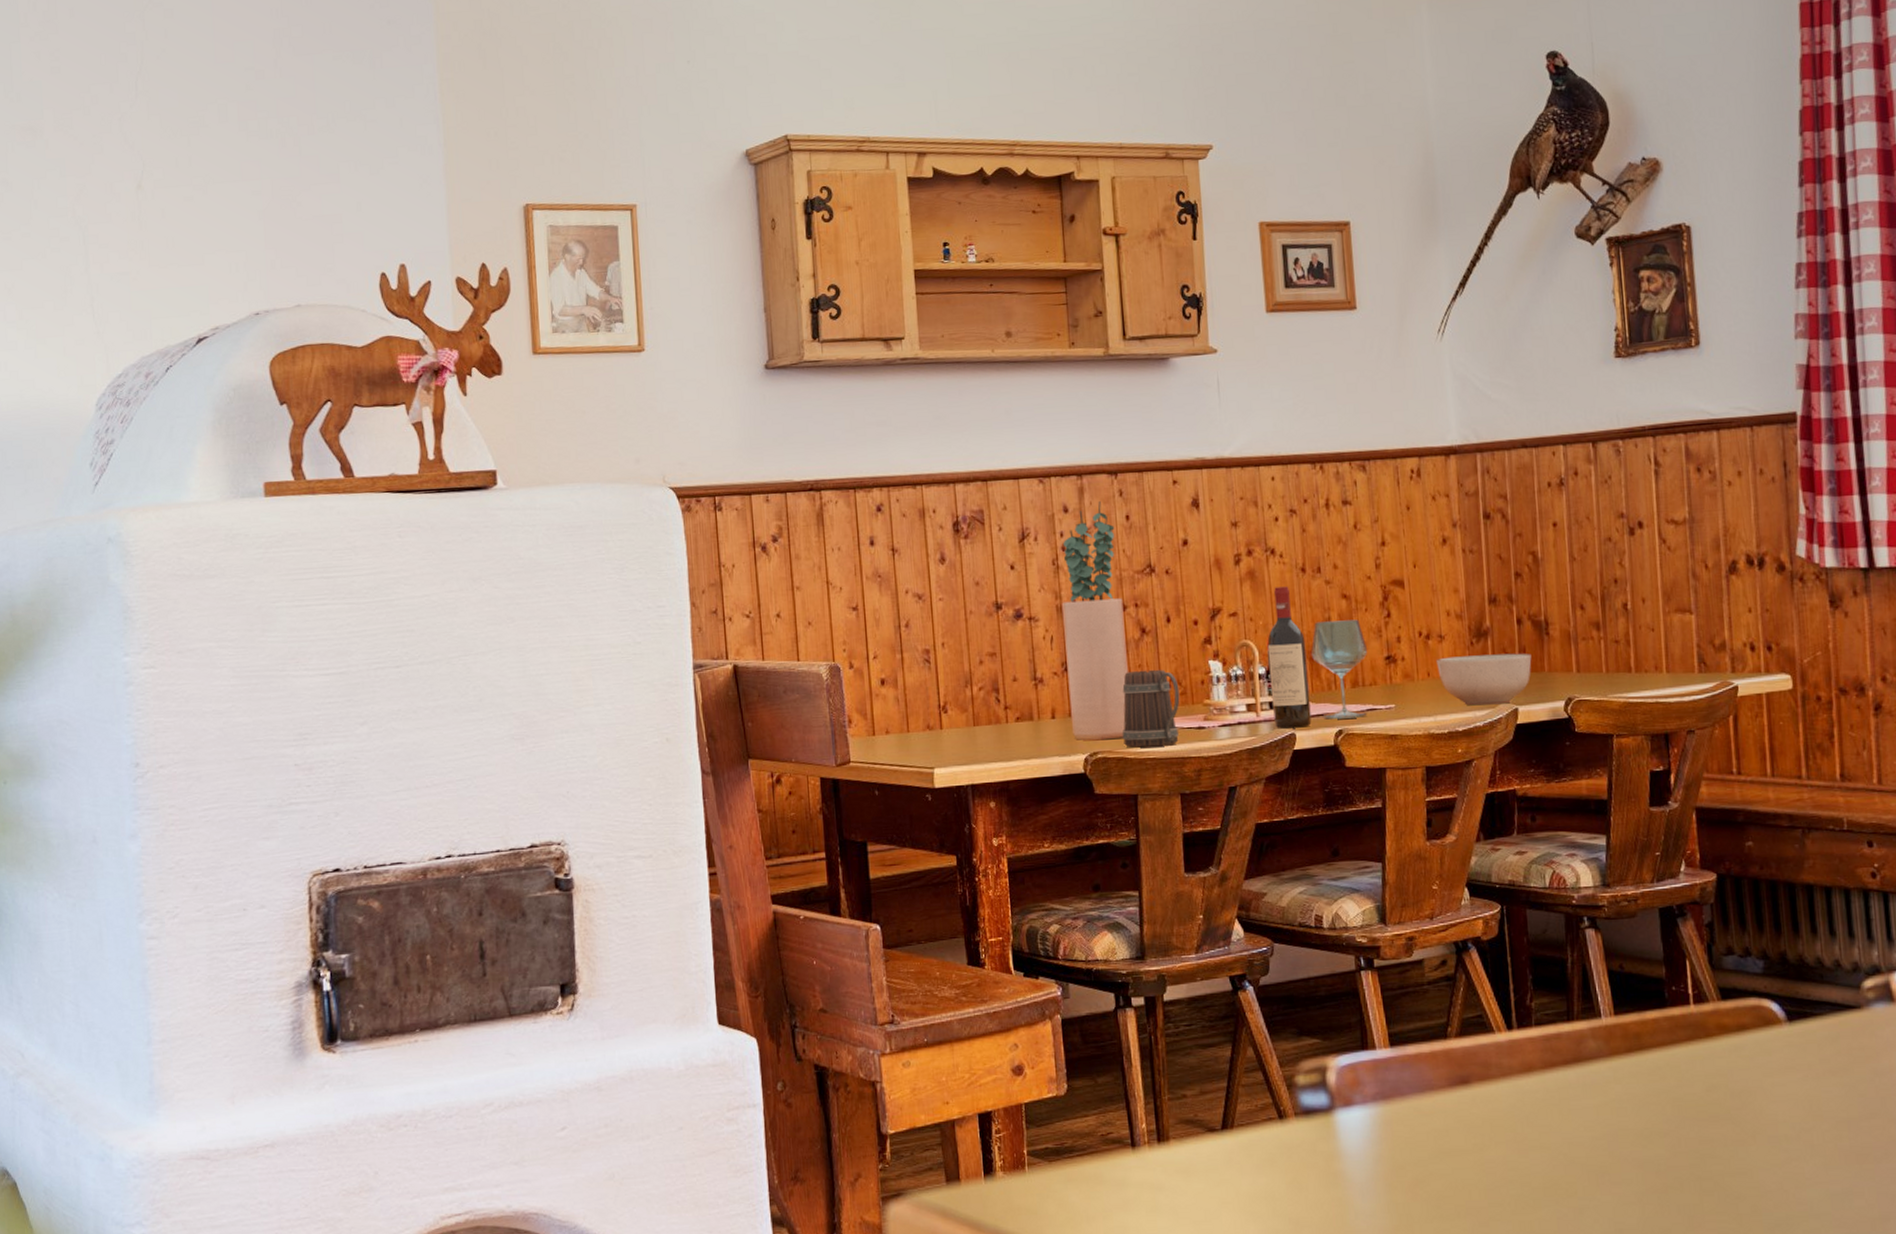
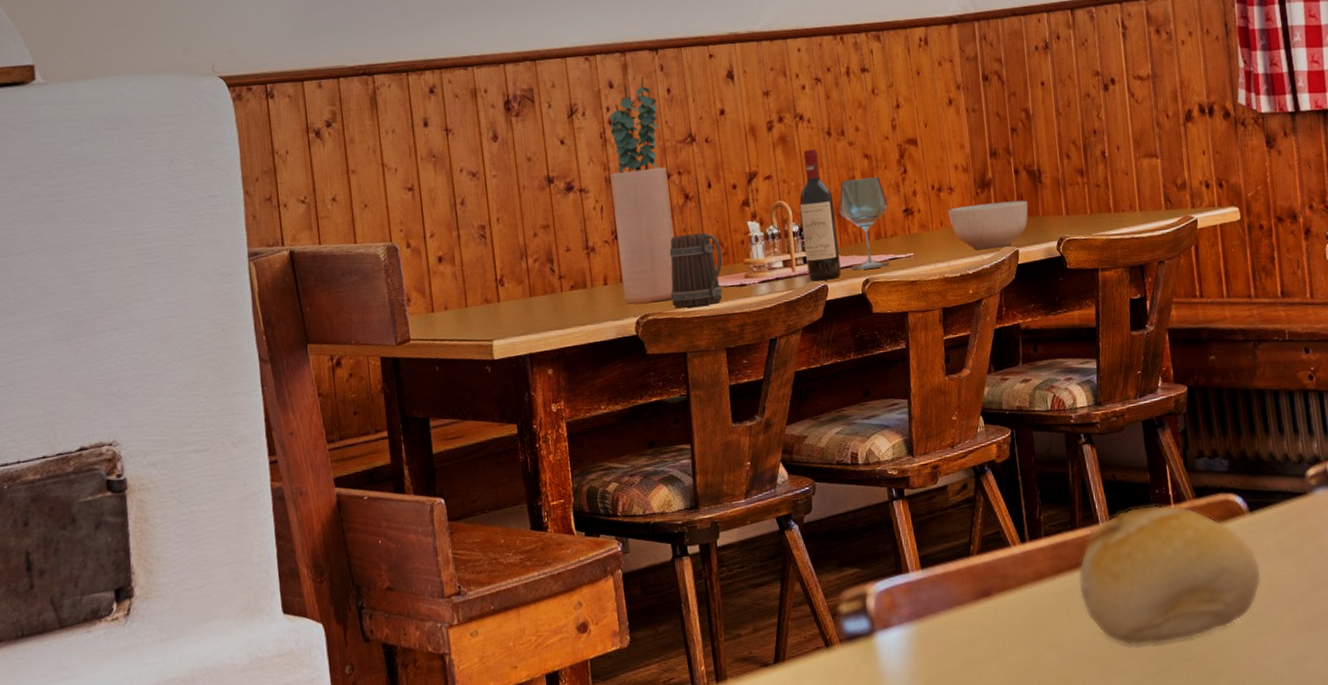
bread roll: none [1573,1002,1800,1158] -> present [1078,504,1262,646]

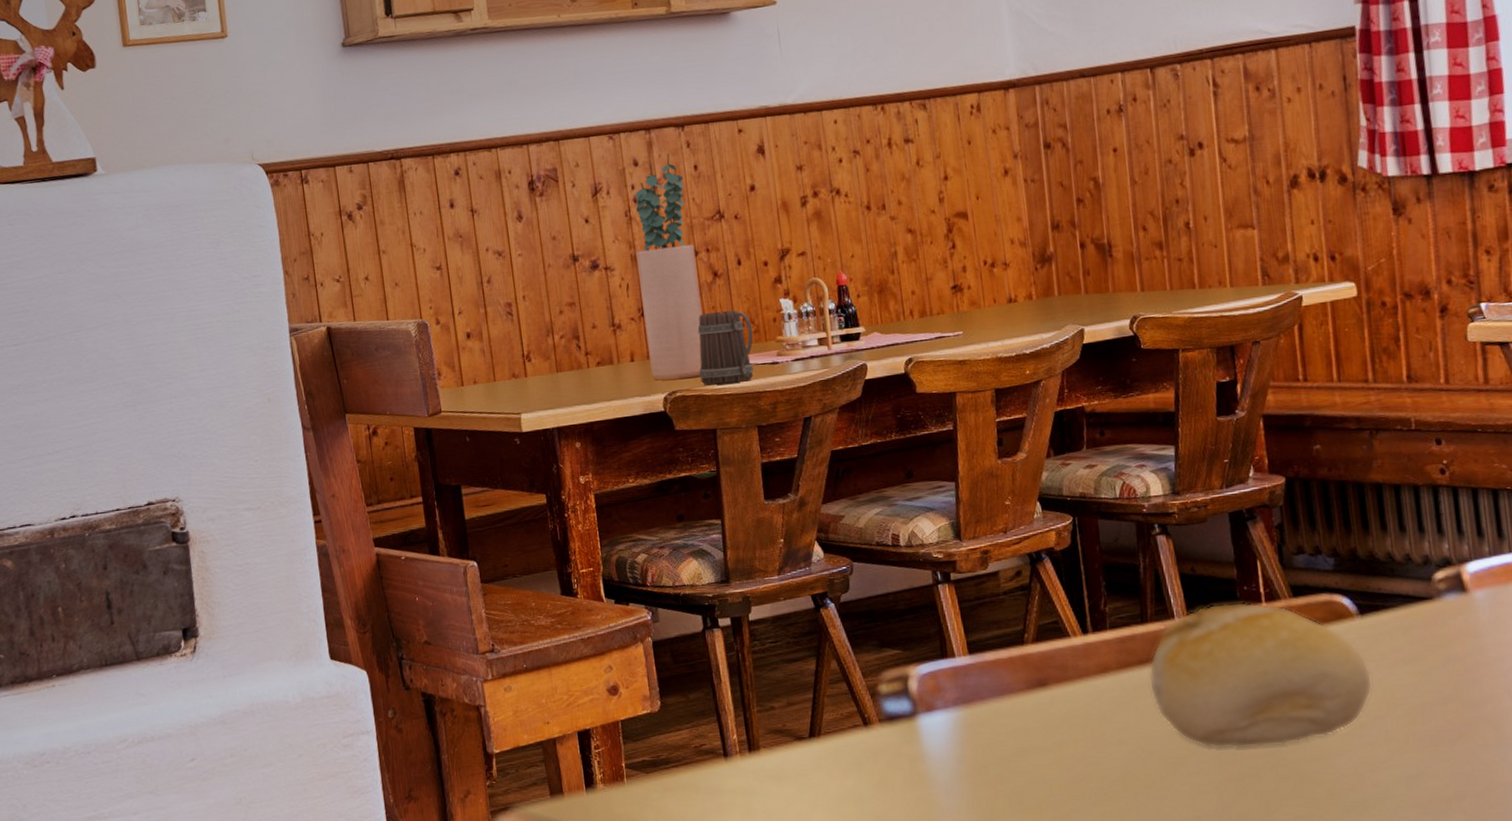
wine bottle: present [799,149,842,282] -> none [835,224,882,360]
wine glass: present [838,177,890,270] -> none [879,252,936,349]
bowl: present [947,200,1028,250] -> none [1001,275,1096,329]

